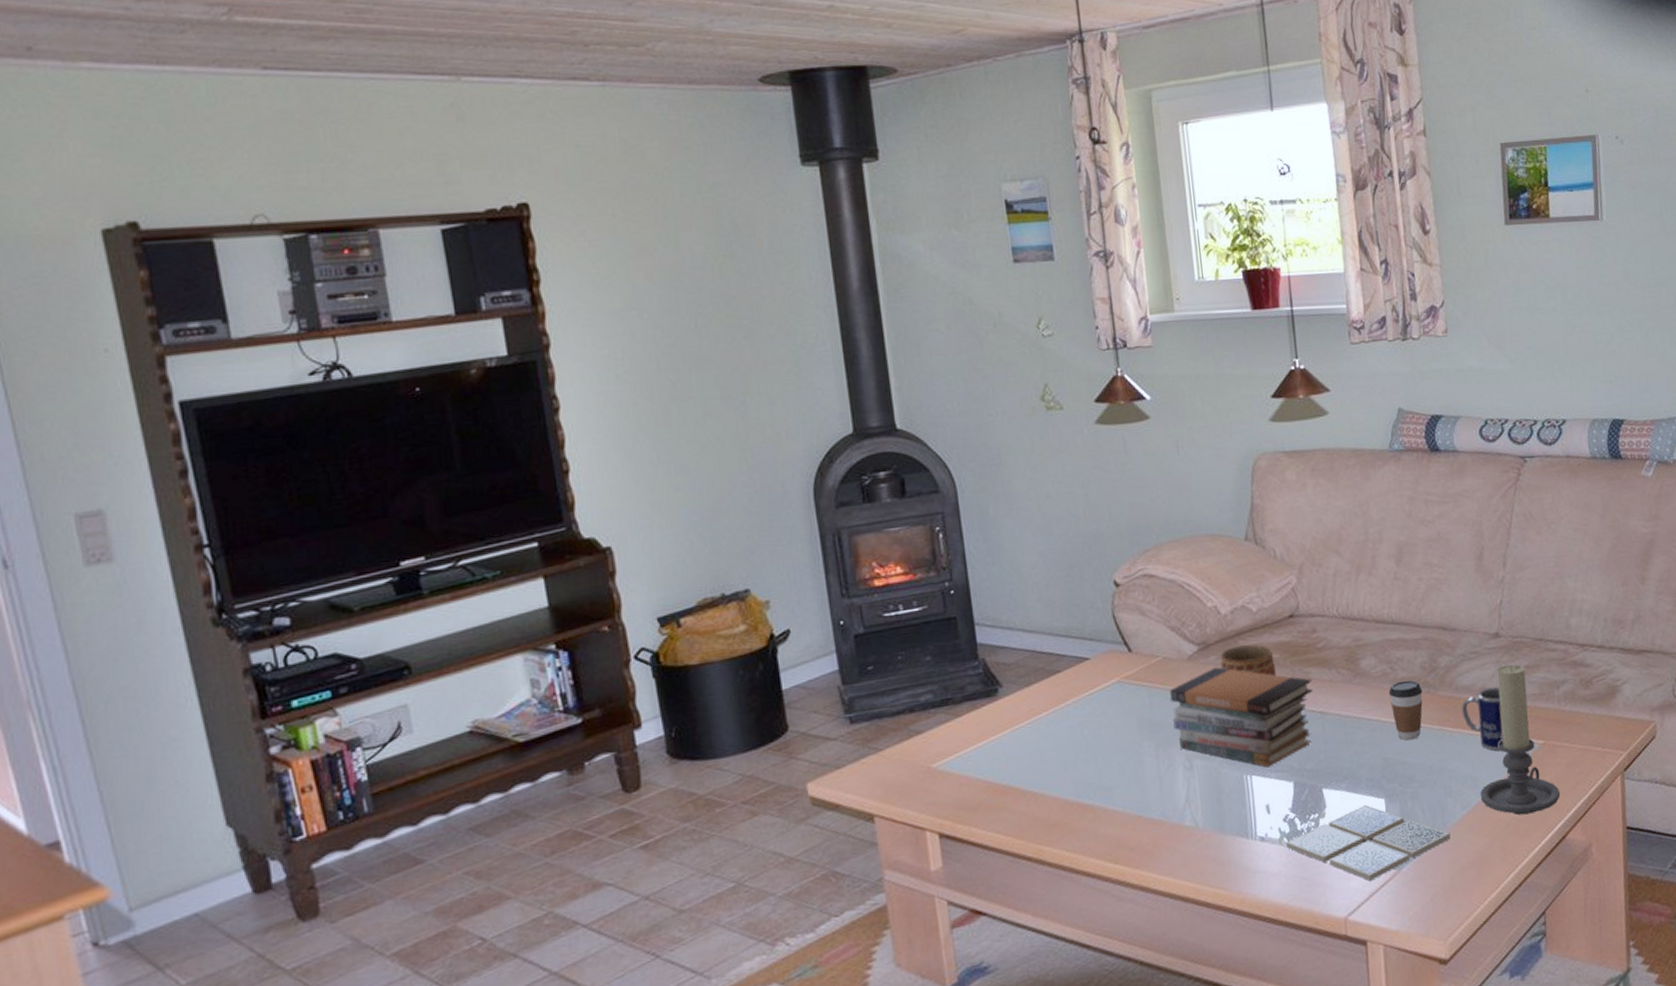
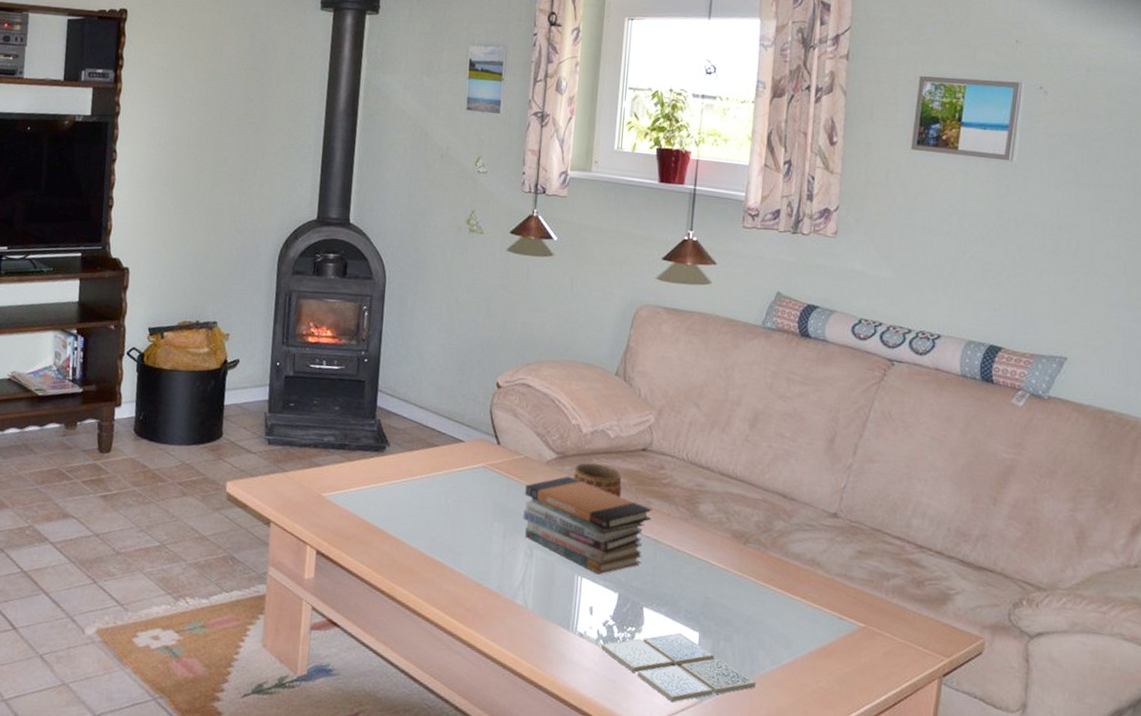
coffee cup: present [1388,680,1423,741] -> none [721,532,753,588]
mug: present [1461,686,1504,751] -> none [787,560,830,621]
candle holder: present [1480,664,1560,816] -> none [792,544,872,690]

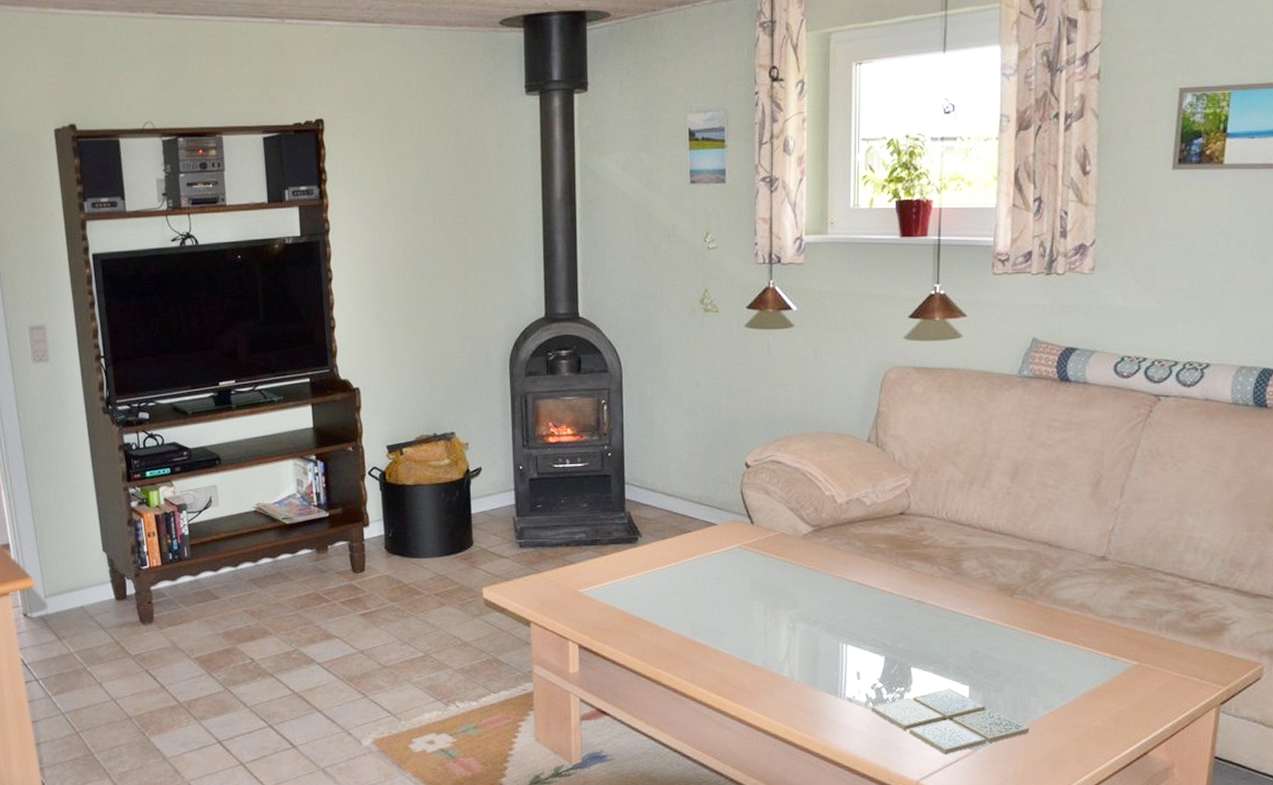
book stack: present [523,476,652,575] -> none [783,547,914,640]
bowl: present [573,463,622,498] -> none [831,533,881,564]

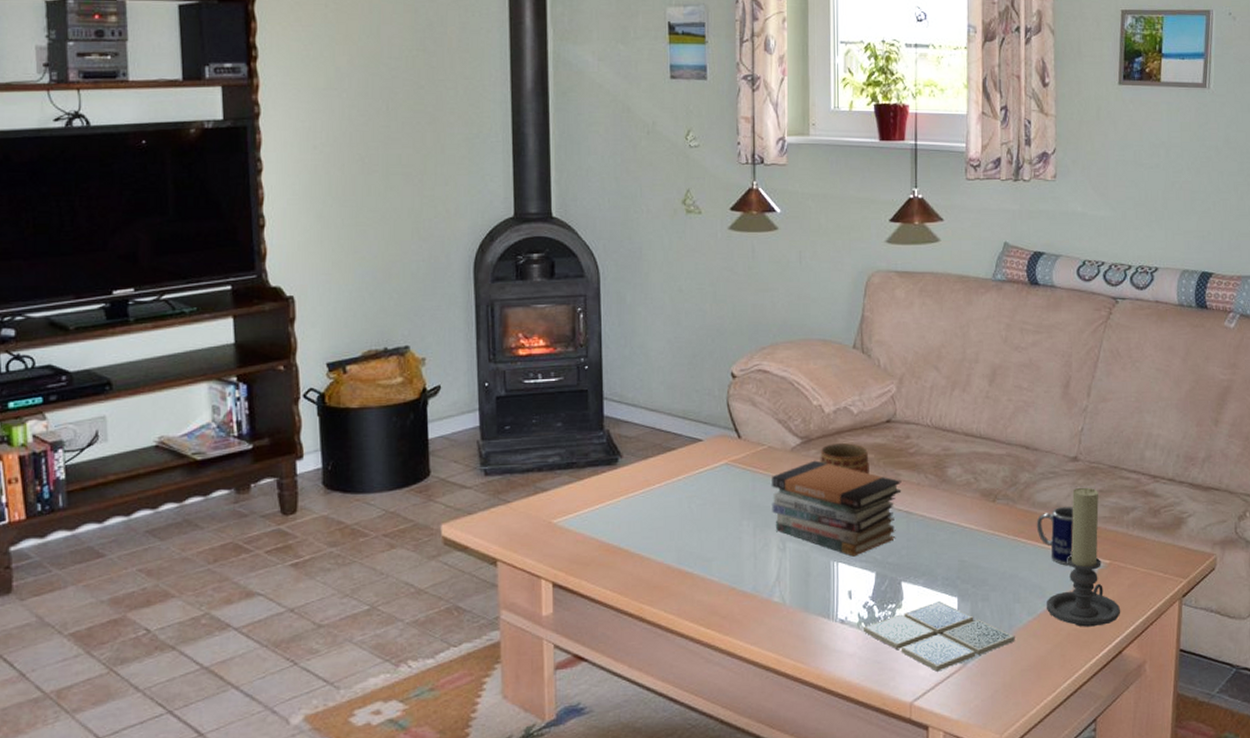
book stack: none [783,547,914,640] -> present [772,460,902,557]
bowl: none [831,533,881,564] -> present [820,443,869,475]
mug: none [1057,605,1100,663] -> present [1036,506,1074,565]
candle holder: none [1065,587,1147,726] -> present [1047,487,1120,627]

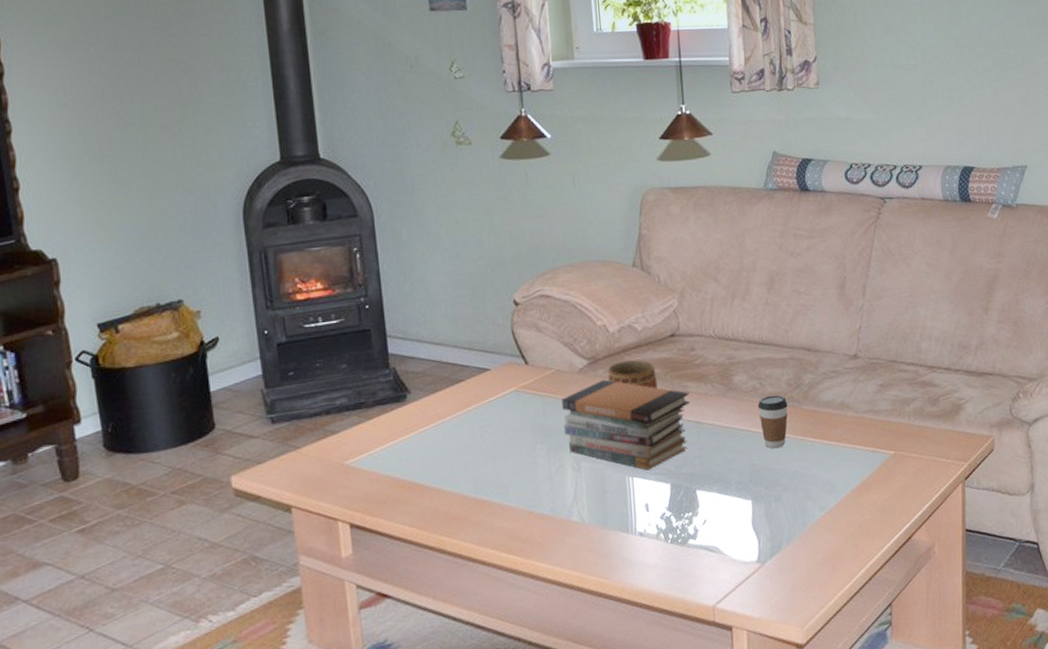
drink coaster: present [864,601,1015,672] -> none [663,506,810,574]
coffee cup: none [970,491,1002,547] -> present [757,395,788,449]
mug: present [1036,506,1074,565] -> none [822,402,859,459]
candle holder: present [1047,487,1120,627] -> none [837,383,907,518]

